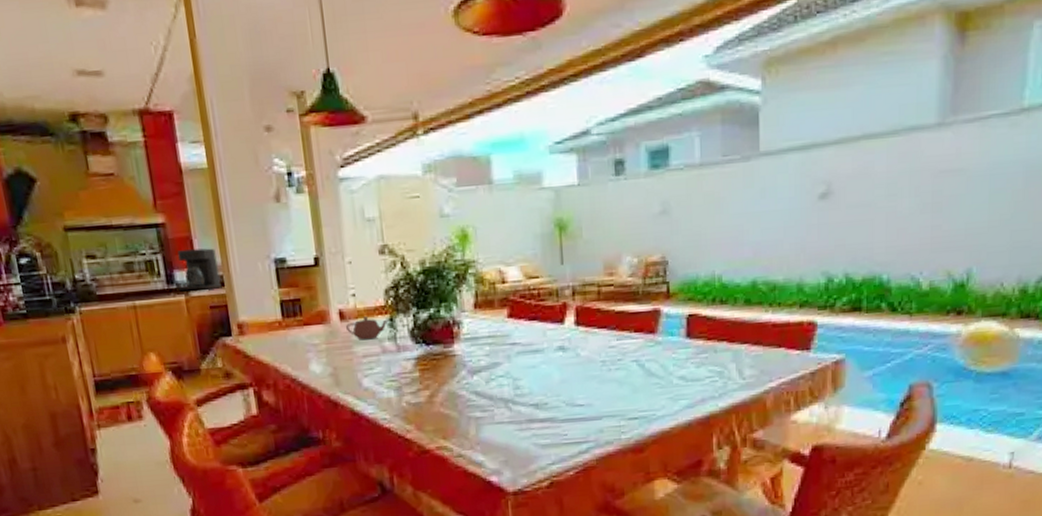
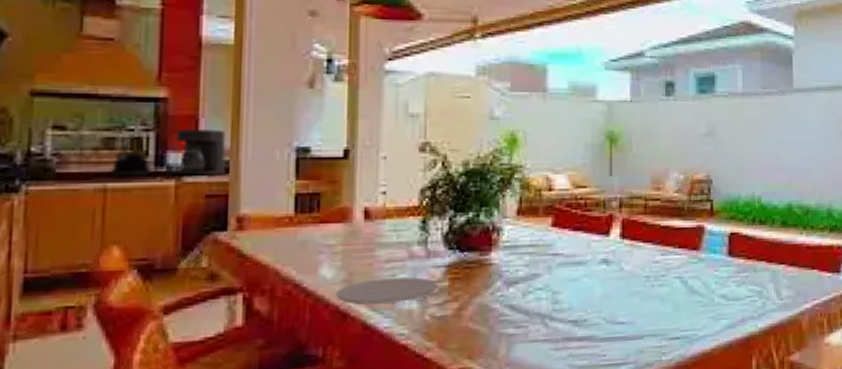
kettle: none [135,262,166,295] -> present [111,139,151,177]
plate: none [326,369,411,395] -> present [336,277,439,305]
teapot: present [345,316,389,340] -> none [369,217,421,243]

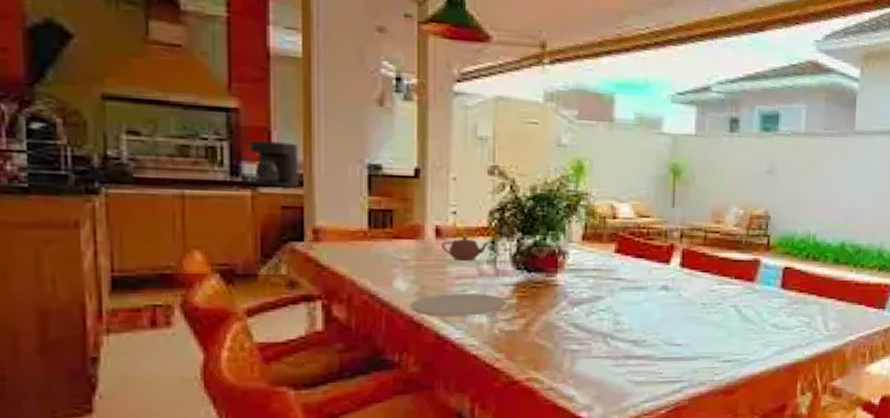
kettle: present [111,139,151,177] -> none [188,148,227,185]
teapot: none [369,217,421,243] -> present [440,236,490,261]

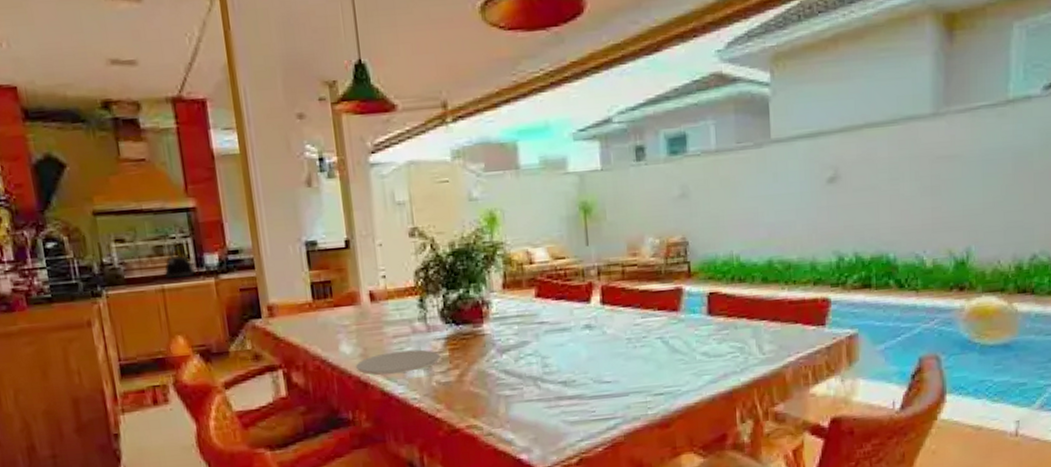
kettle: none [188,148,227,185] -> present [164,246,195,279]
coffee maker: present [245,141,300,188] -> none [208,231,252,275]
teapot: present [440,236,490,261] -> none [375,297,419,321]

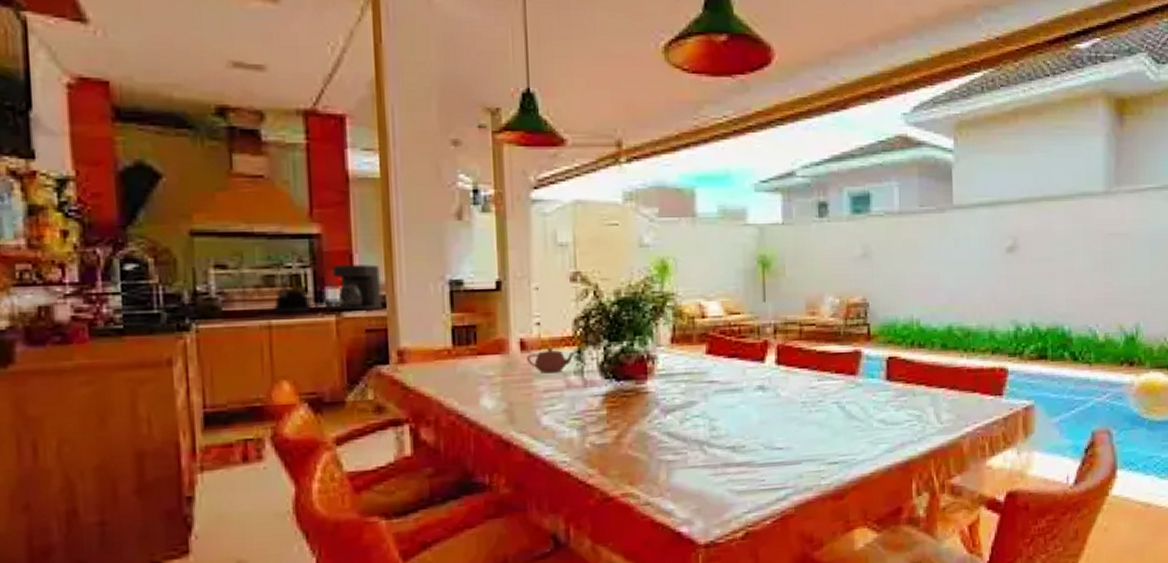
coffee maker: none [208,231,252,275] -> present [329,264,383,312]
plate: present [356,349,441,375] -> none [498,406,597,434]
teapot: none [375,297,419,321] -> present [526,347,576,373]

